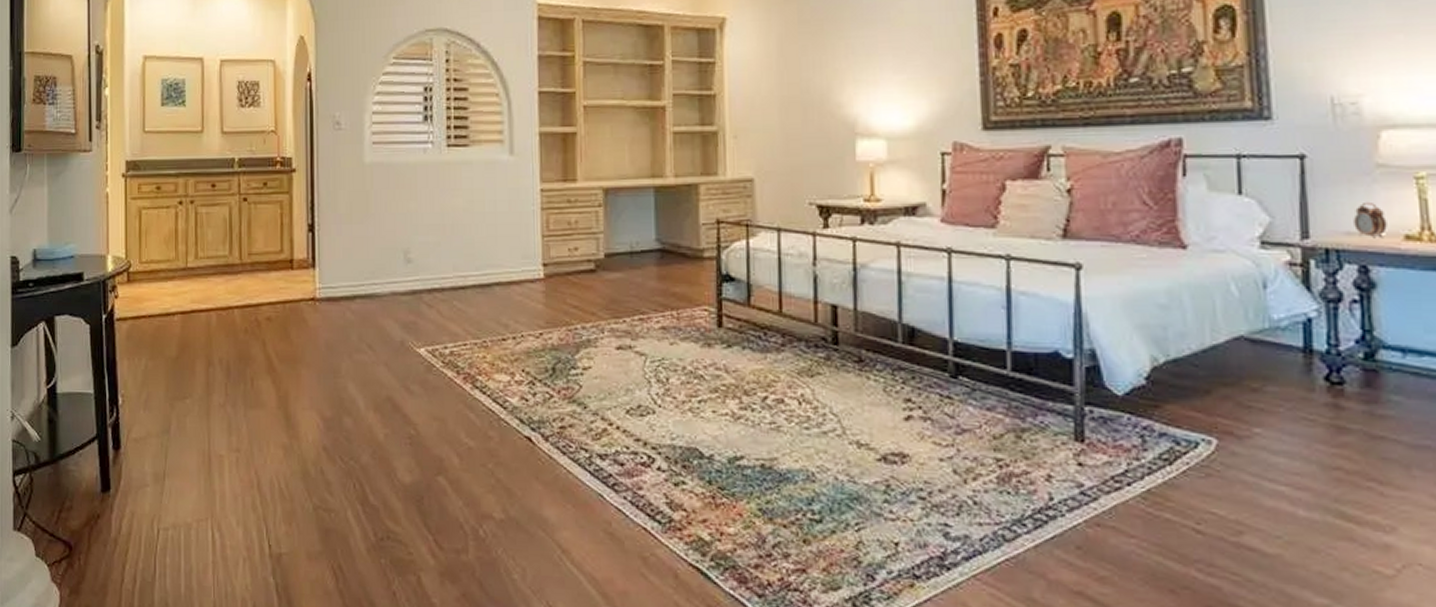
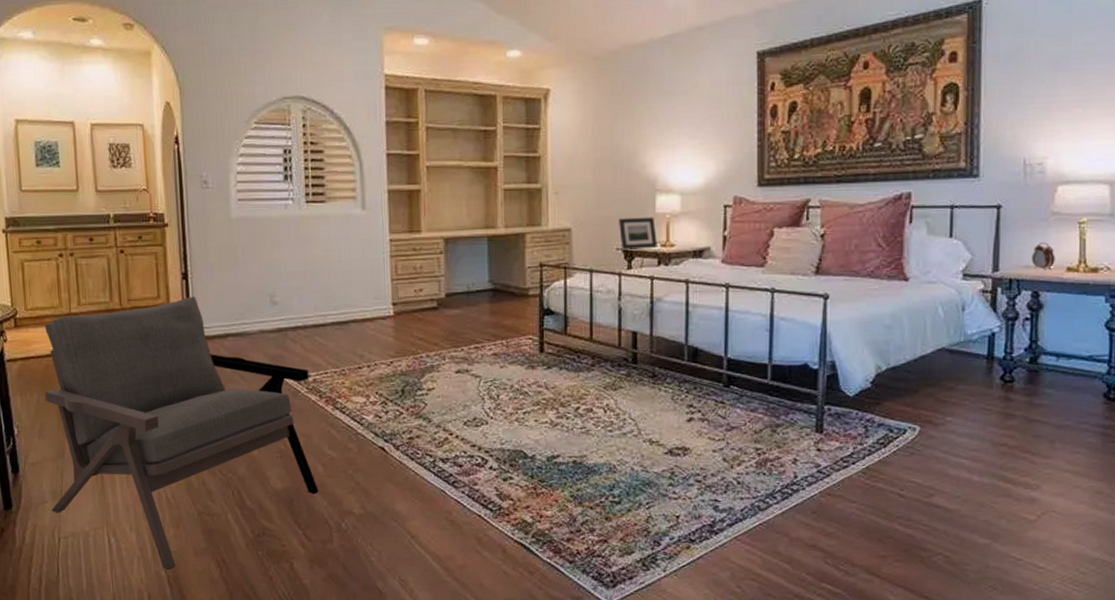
armchair: none [152,250,453,576] -> present [44,296,319,570]
picture frame: none [811,166,859,205] -> present [619,217,657,250]

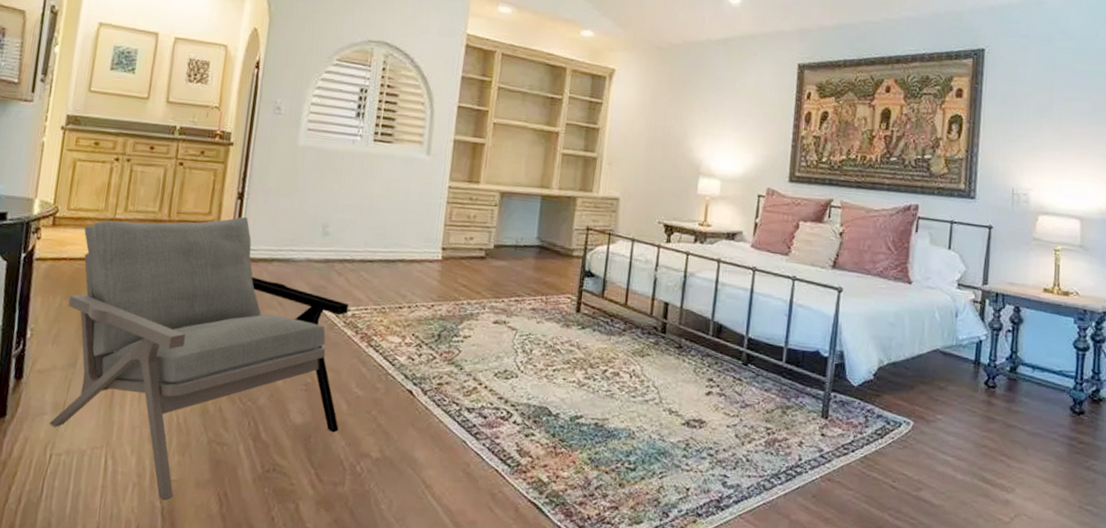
picture frame: present [619,217,657,250] -> none [663,194,696,227]
alarm clock: present [1032,242,1055,270] -> none [1015,263,1035,289]

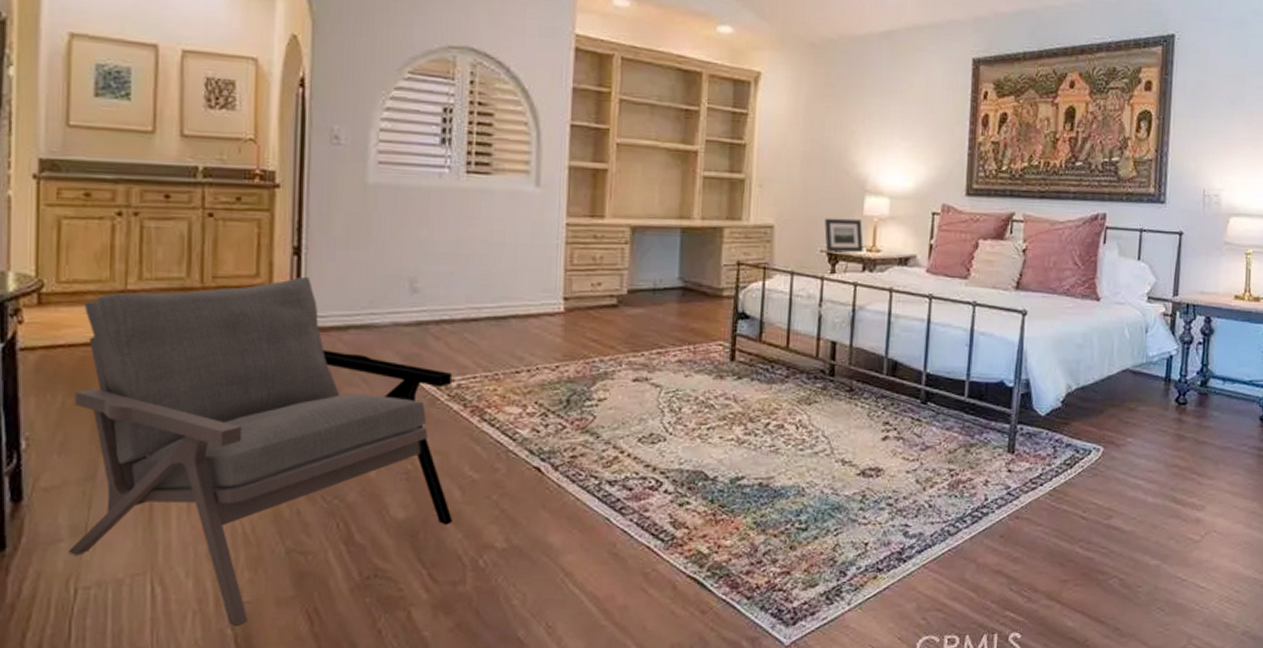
picture frame: none [663,194,696,227] -> present [824,218,863,253]

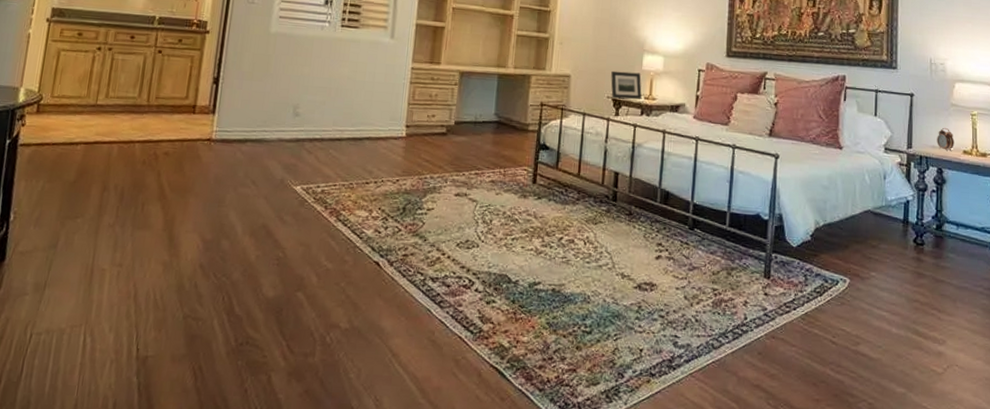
armchair: present [68,276,453,626] -> none [30,100,319,376]
alarm clock: none [1206,269,1226,297] -> present [937,127,954,151]

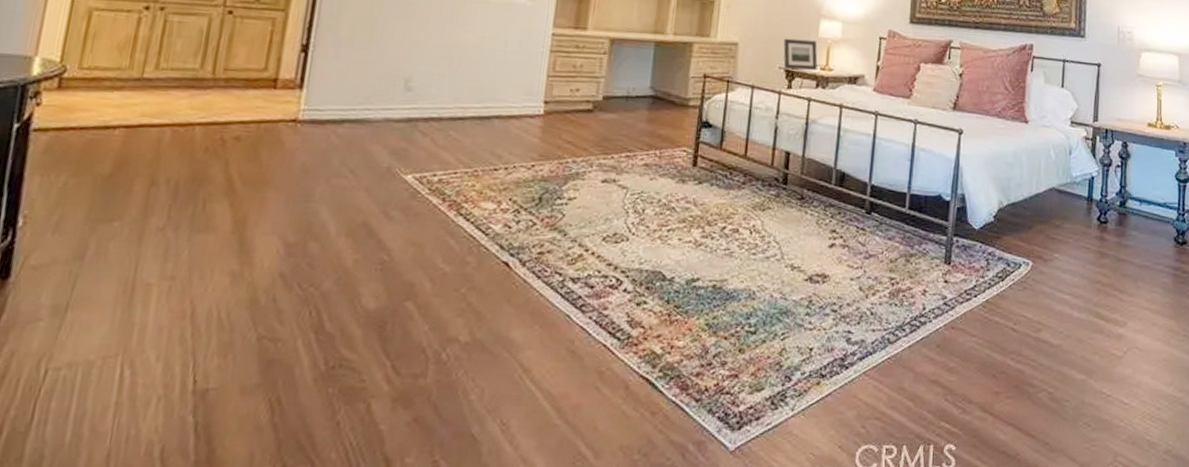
alarm clock: present [937,127,954,151] -> none [1122,99,1140,124]

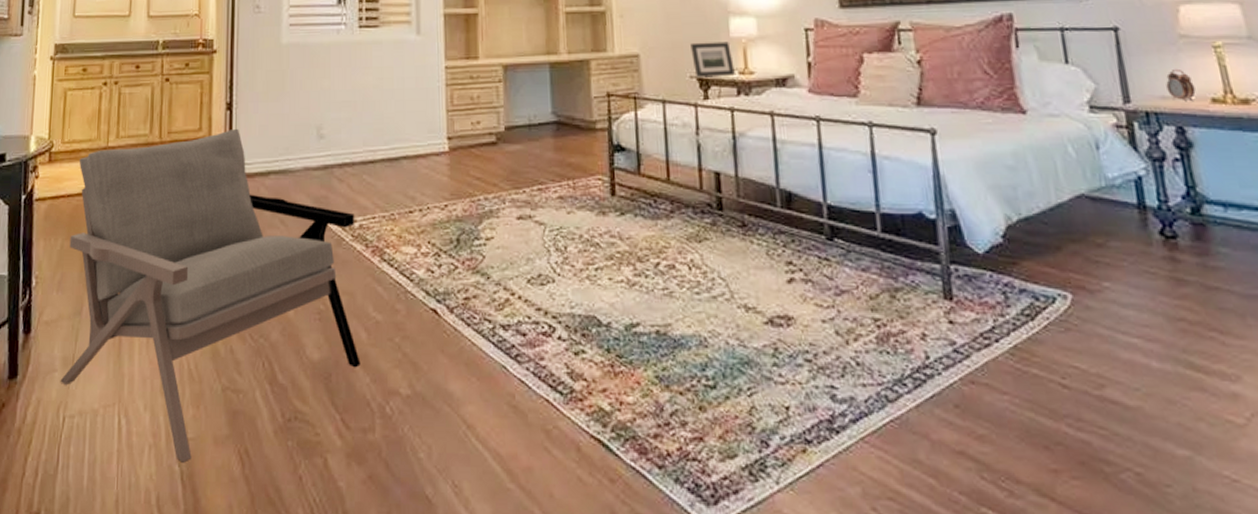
armchair: none [45,72,436,413] -> present [60,128,361,463]
alarm clock: none [1122,99,1140,124] -> present [1166,68,1196,102]

